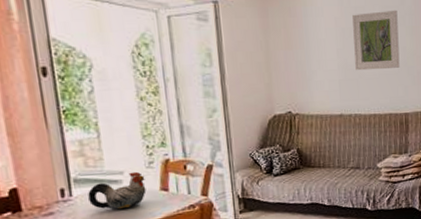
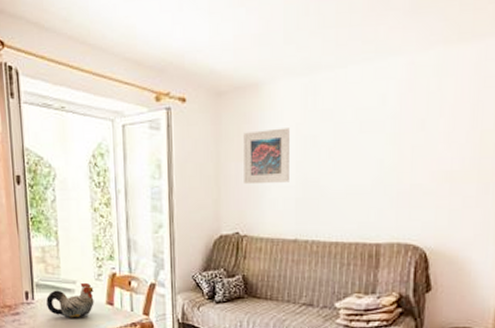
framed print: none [289,21,332,70] -> present [243,128,289,185]
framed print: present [352,10,400,71] -> none [317,112,376,188]

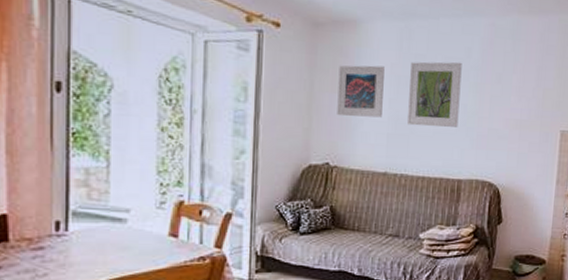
chicken figurine: present [46,282,94,318] -> none [86,211,153,253]
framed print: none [317,112,376,188] -> present [408,61,462,127]

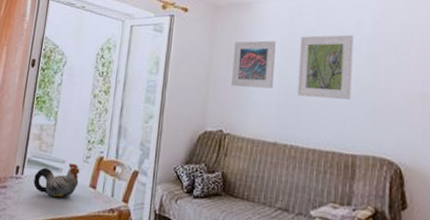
chicken figurine: none [86,211,153,253] -> present [33,163,80,197]

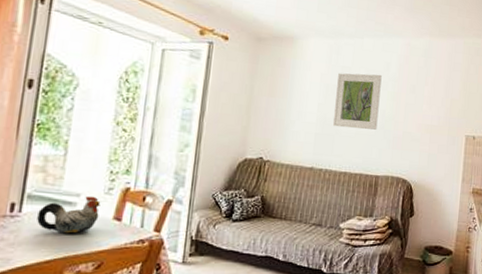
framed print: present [231,40,276,89] -> none [272,73,316,119]

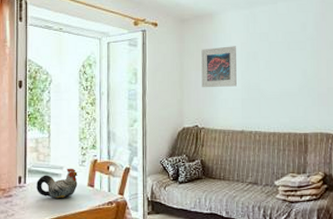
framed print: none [272,73,316,119] -> present [201,46,237,88]
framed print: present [333,73,382,130] -> none [257,35,301,91]

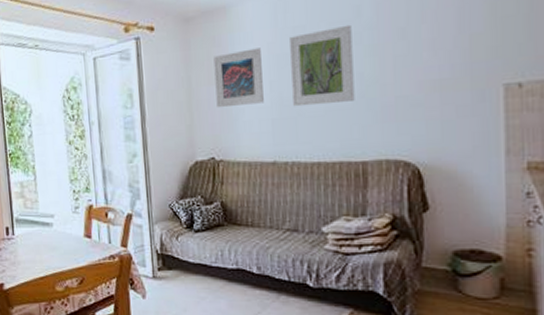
chicken figurine: present [37,168,78,199] -> none [26,216,72,252]
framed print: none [257,35,301,91] -> present [290,24,355,107]

